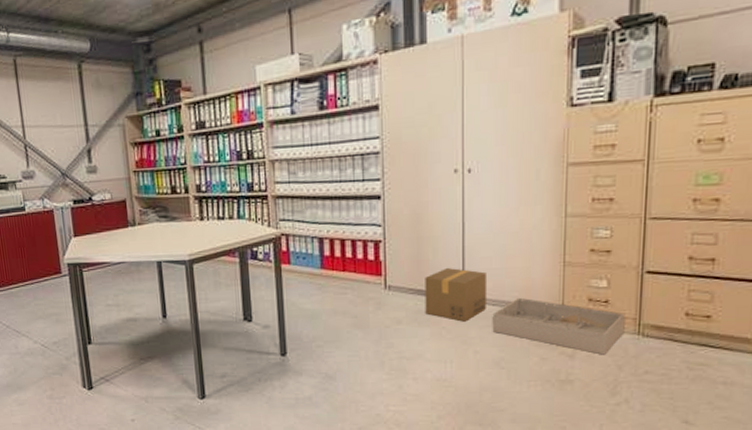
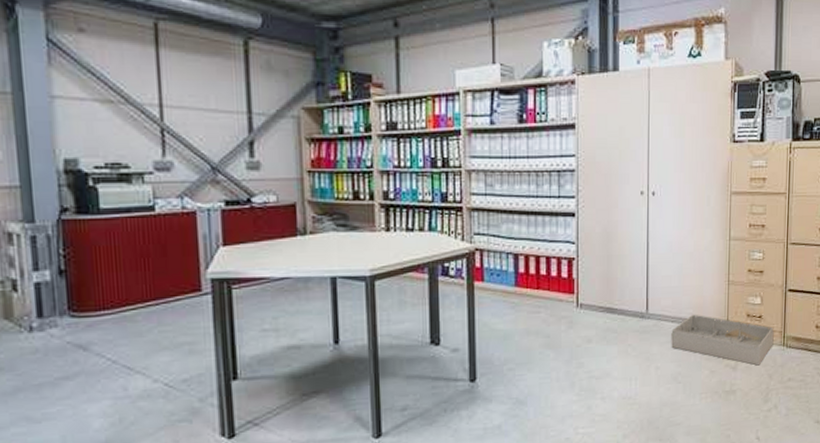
cardboard box: present [425,268,486,322] -> none [613,286,666,339]

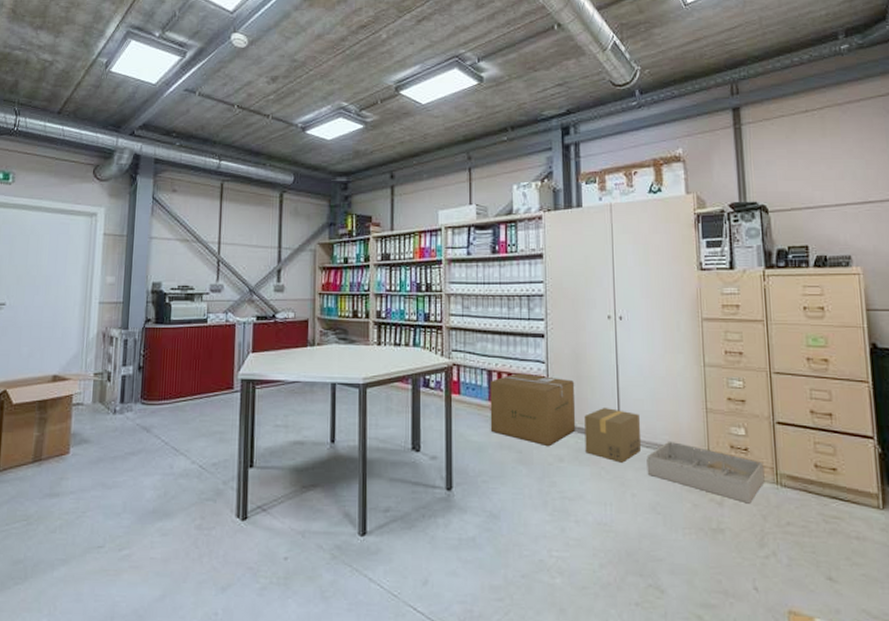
box: none [516,255,604,329] -> present [490,373,575,447]
cardboard box: none [613,286,666,339] -> present [584,408,641,463]

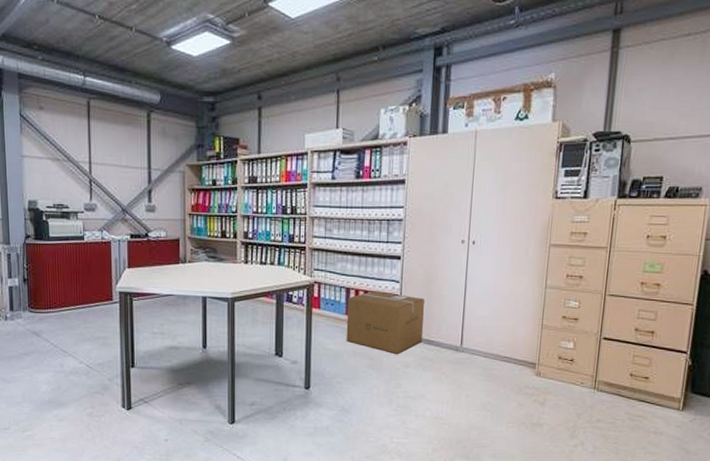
cardboard box: present [584,408,641,463] -> none [429,323,481,369]
plastic crate: present [646,441,765,504] -> none [482,352,586,404]

